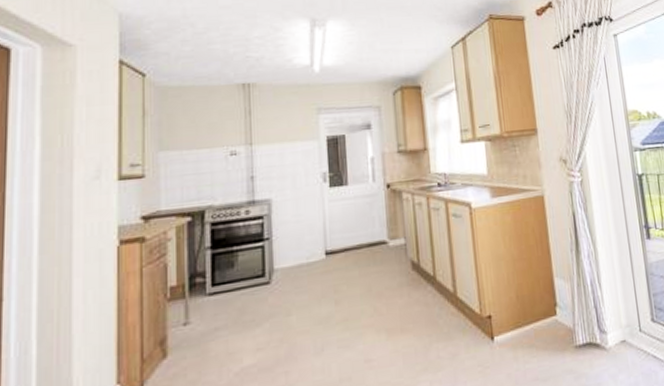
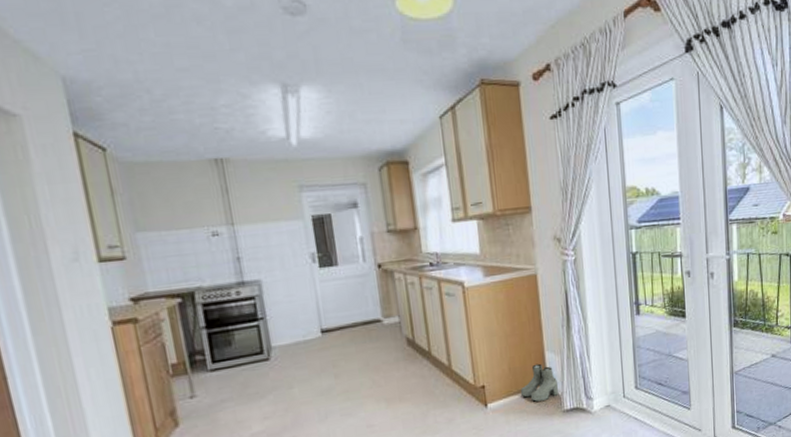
boots: none [529,291,570,336] -> present [520,363,559,402]

